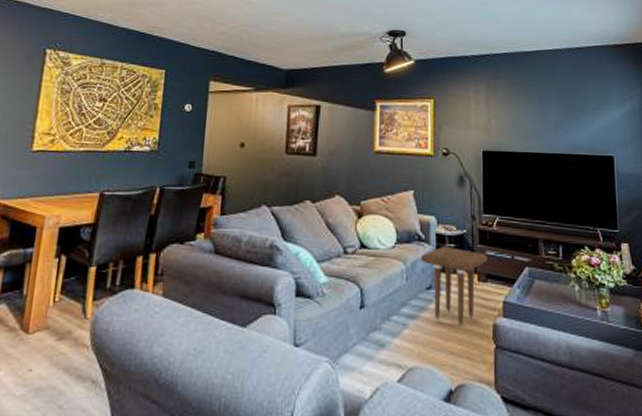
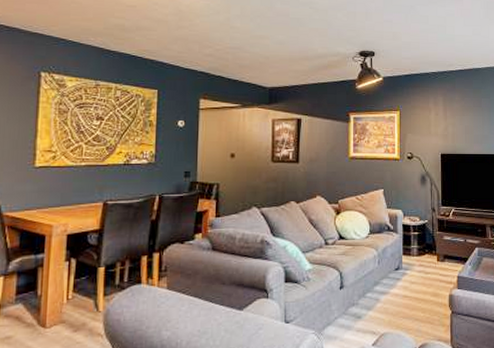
side table: present [421,246,487,327] -> none [391,234,445,298]

